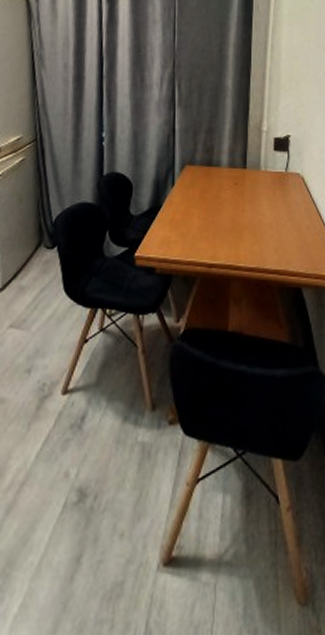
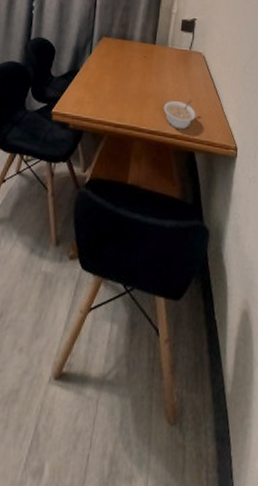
legume: none [261,228,299,263] -> present [163,100,196,130]

